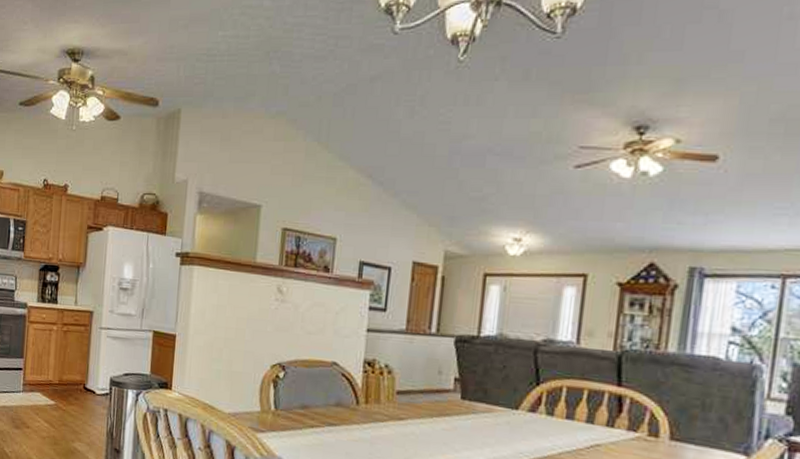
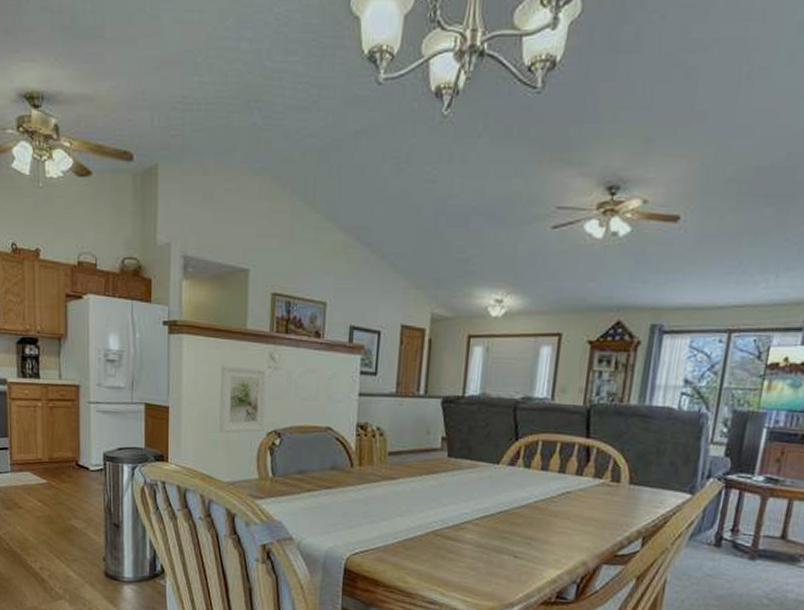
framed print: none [223,296,275,364] -> present [219,365,268,433]

